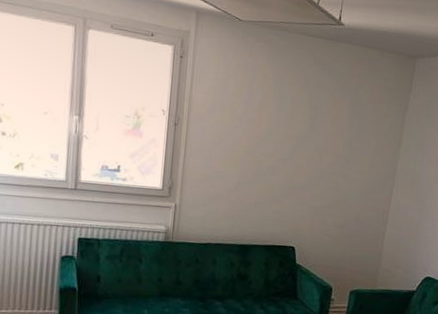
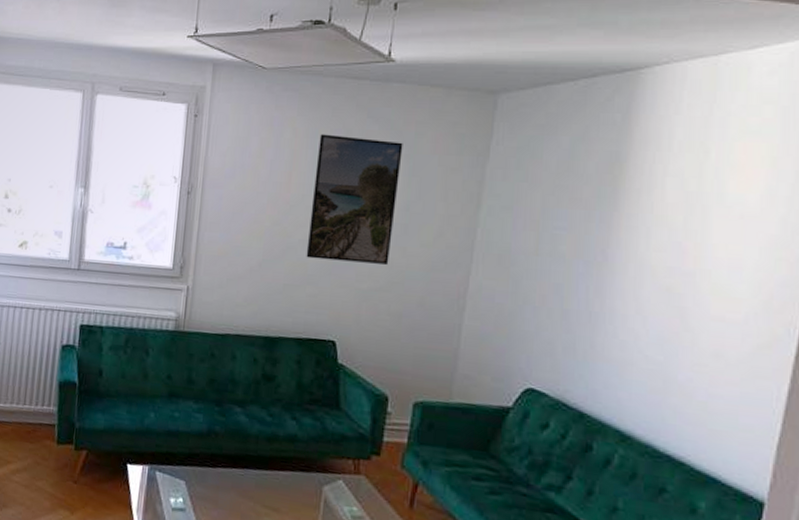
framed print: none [273,80,348,187] -> present [306,134,403,265]

